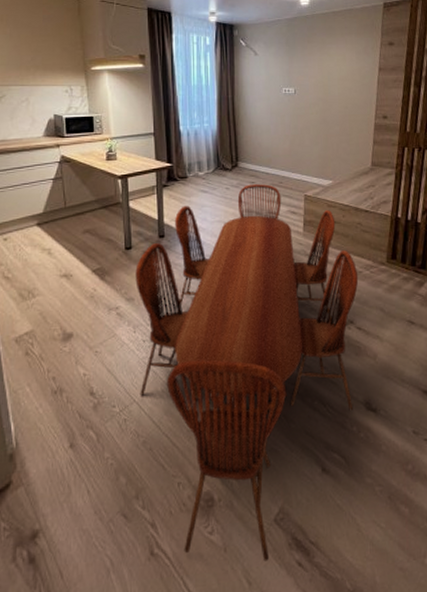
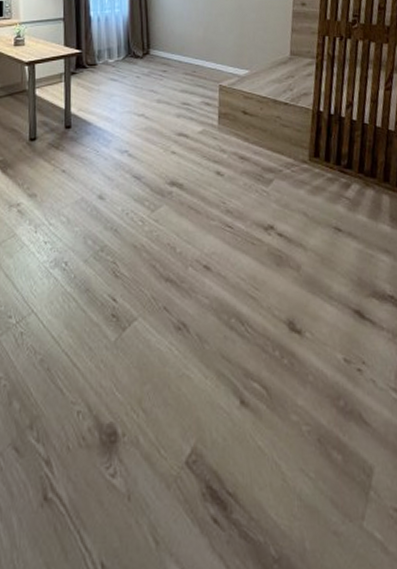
dining set: present [135,184,359,562] -> none [39,73,279,515]

